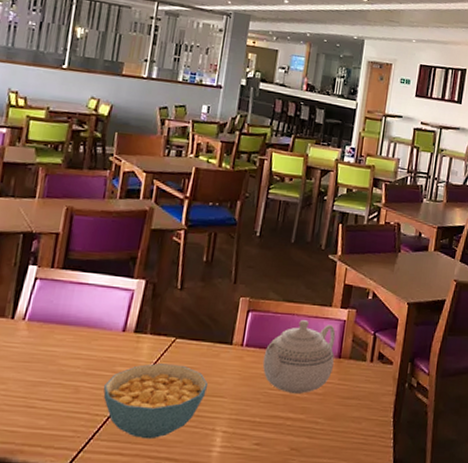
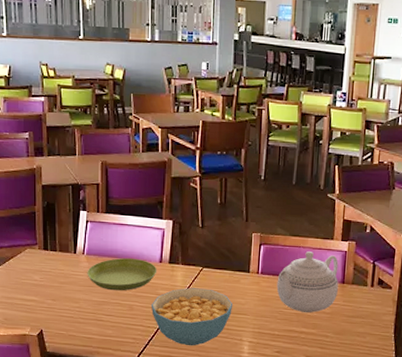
saucer: none [24,325,119,368] -> present [87,257,157,291]

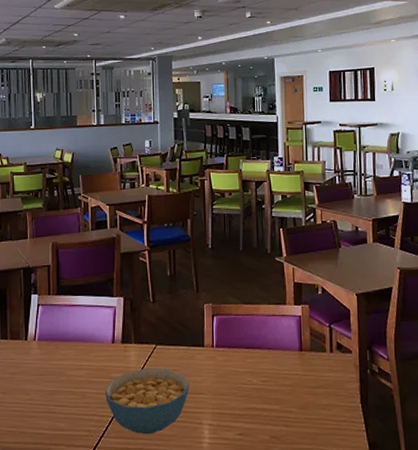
saucer: present [87,257,157,291] -> none [38,340,110,378]
teapot: present [276,251,339,313] -> none [233,319,297,387]

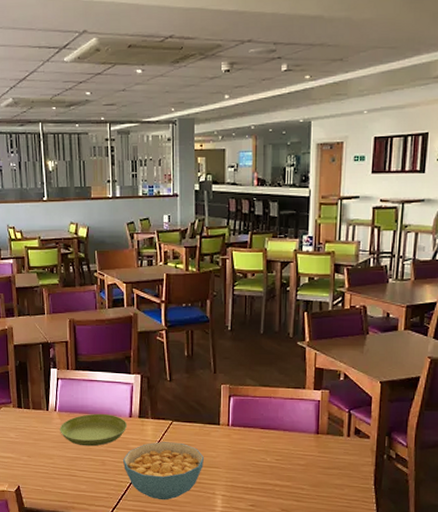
saucer: none [38,340,110,378] -> present [59,413,128,447]

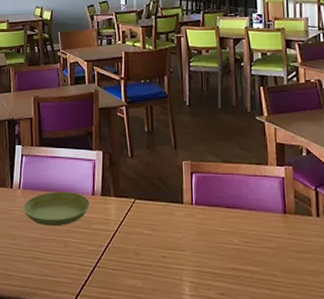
cereal bowl: present [122,442,204,501] -> none [85,221,169,287]

